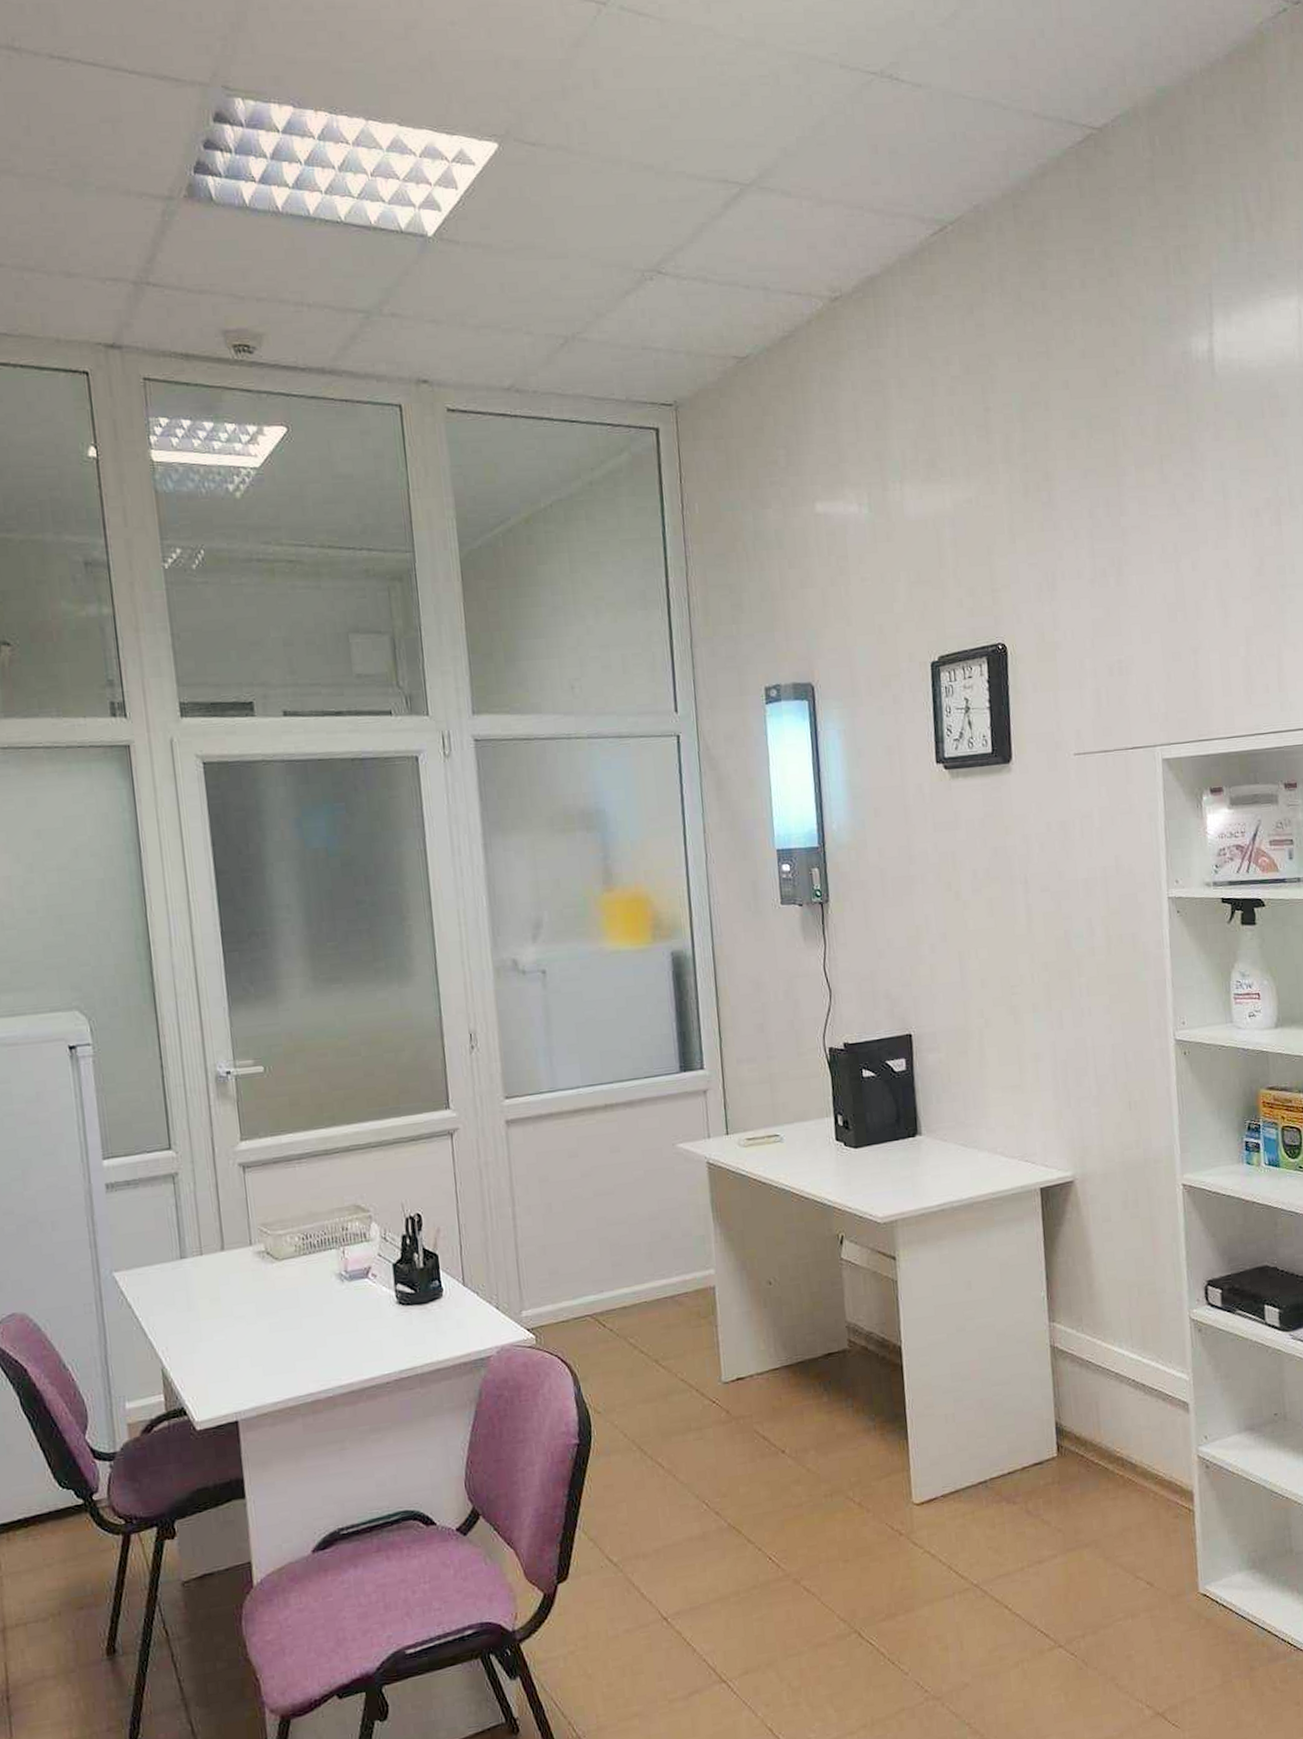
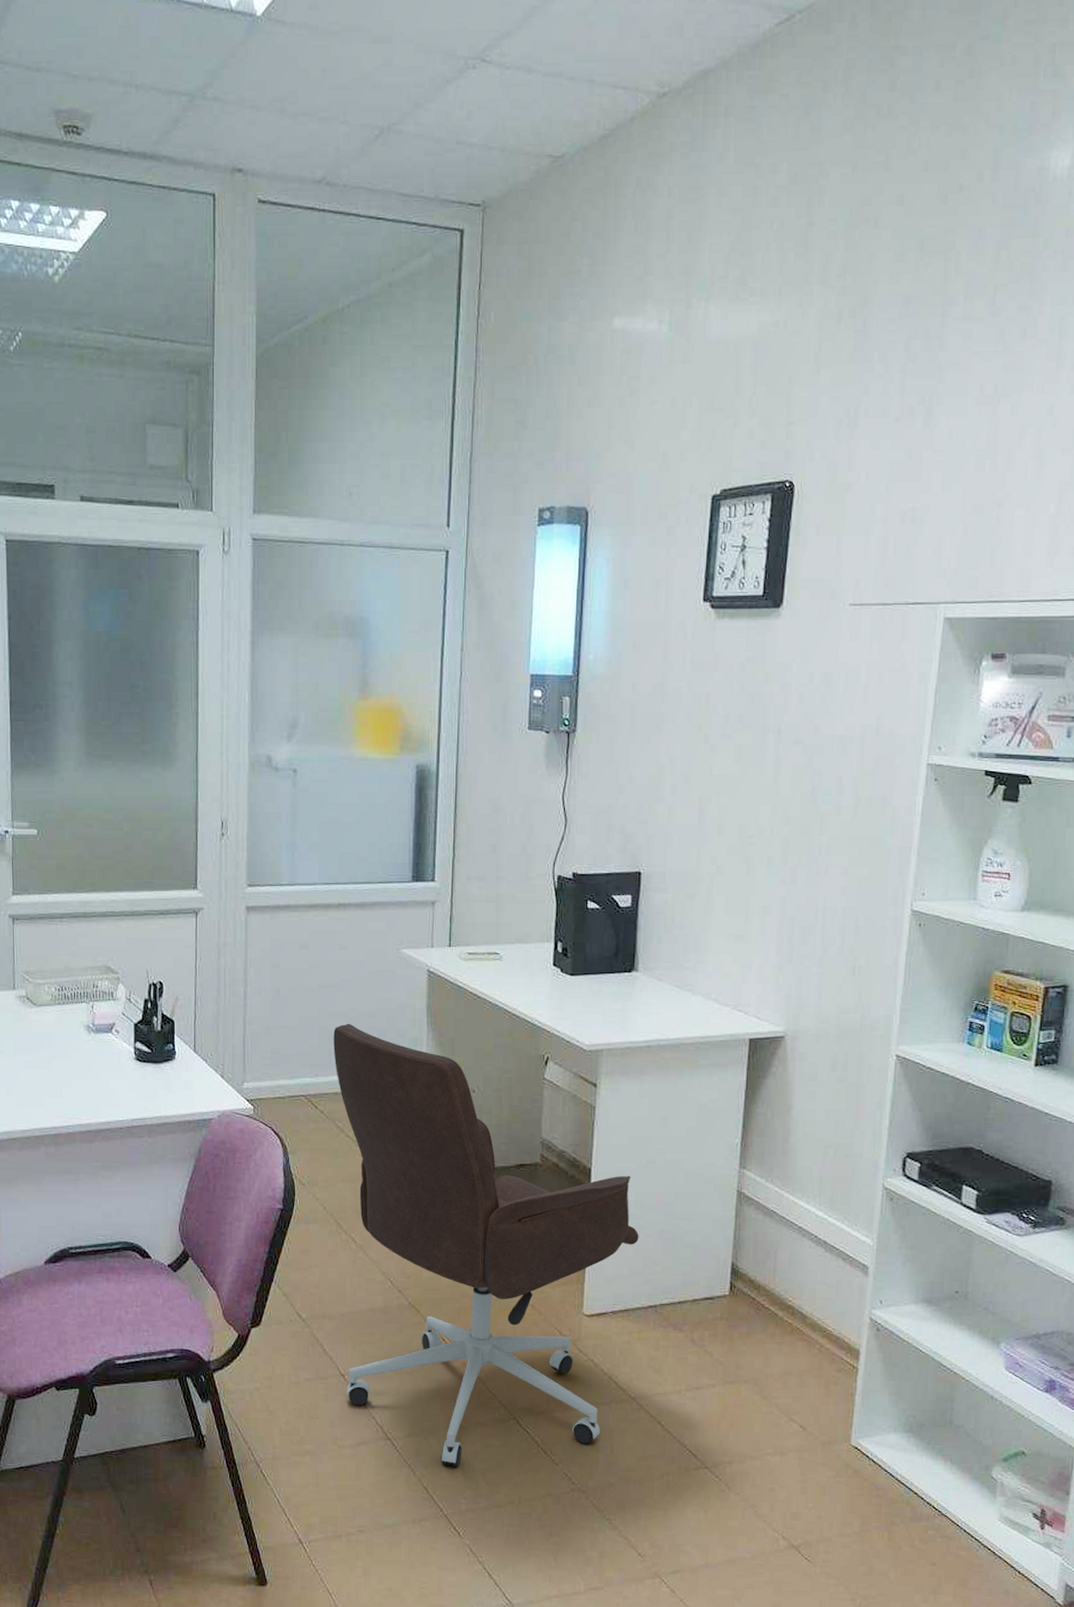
office chair: none [614,1230,960,1699] -> present [333,1023,639,1467]

